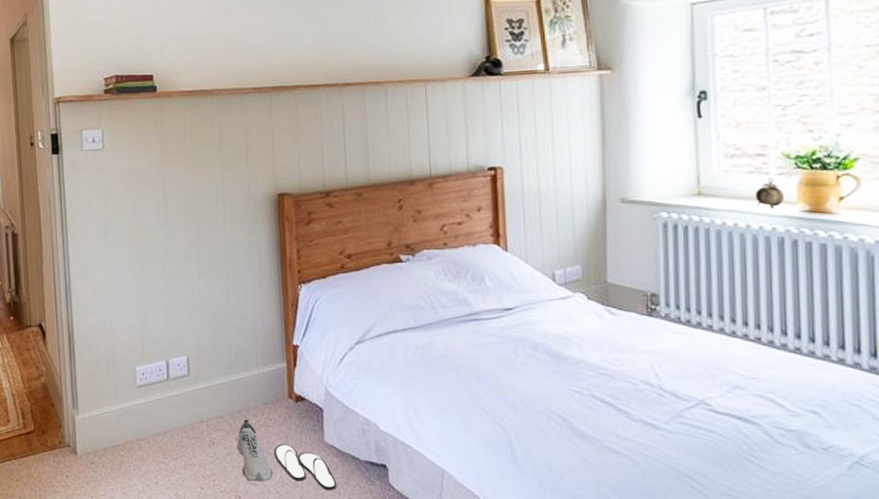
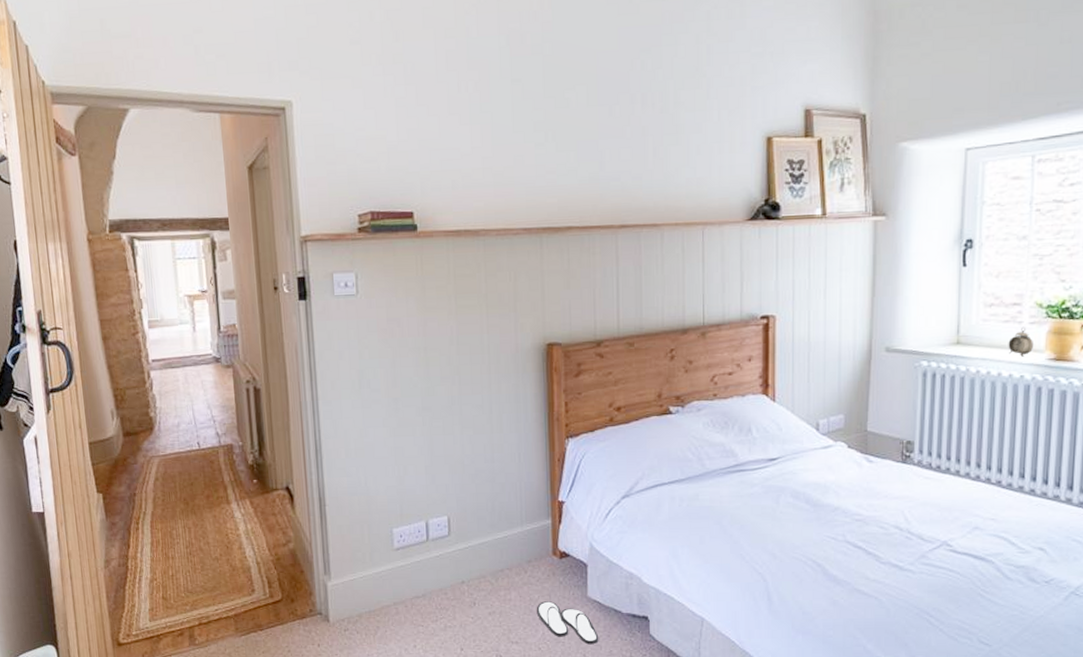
shoe: present [236,420,273,482] -> none [498,579,535,640]

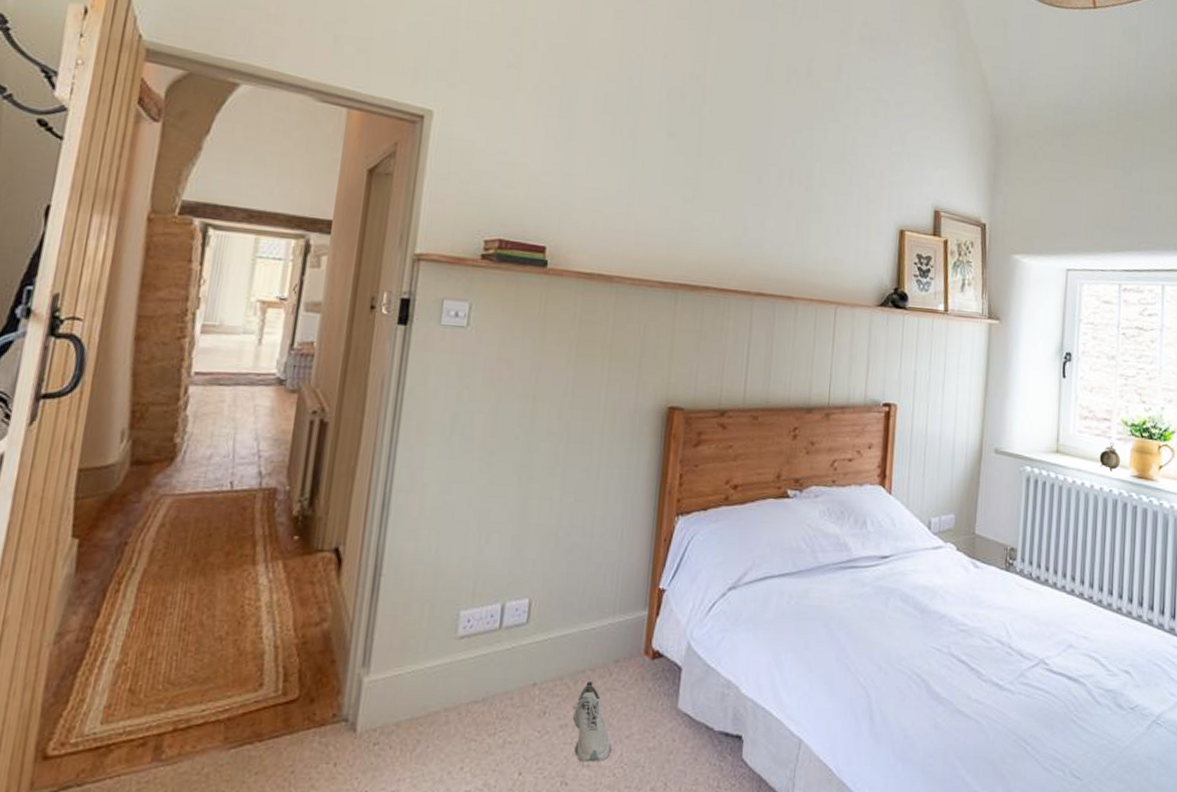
shoe: none [498,579,535,640] -> present [573,682,612,763]
slippers: present [537,601,599,644] -> none [617,713,685,769]

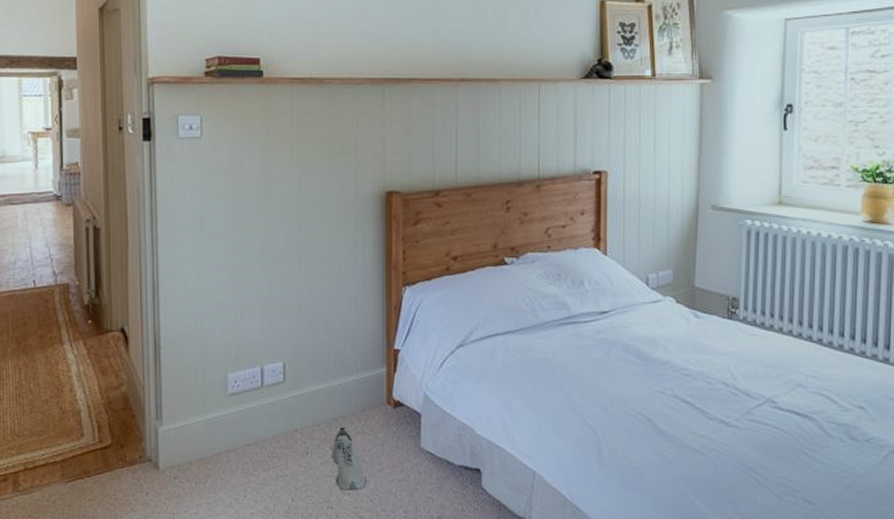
alarm clock: present [1099,442,1121,471] -> none [827,189,851,218]

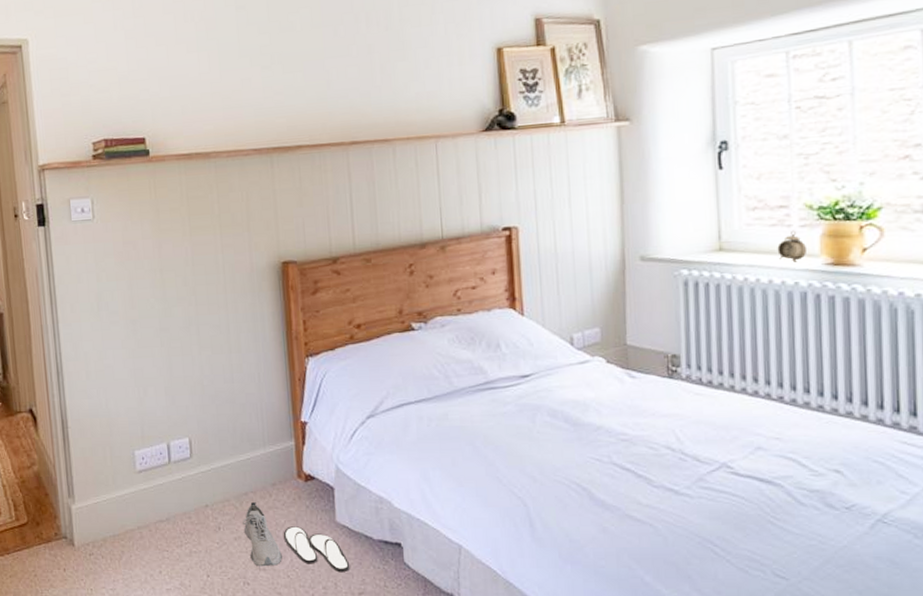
slippers: none [370,451,431,496] -> present [284,526,350,572]
alarm clock: none [827,189,851,218] -> present [777,230,808,262]

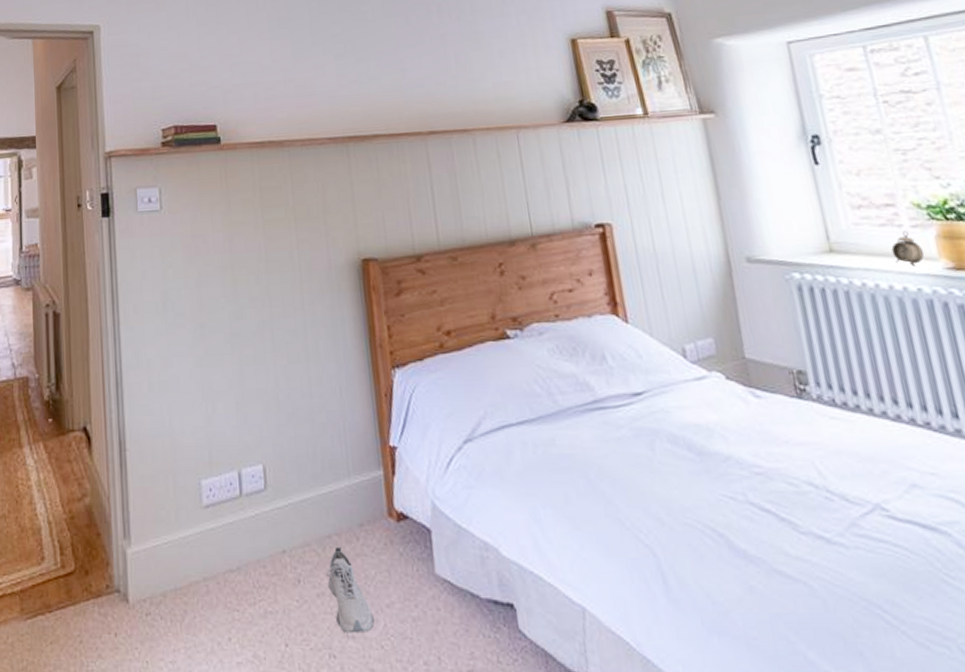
slippers: present [284,526,350,572] -> none [375,580,456,641]

